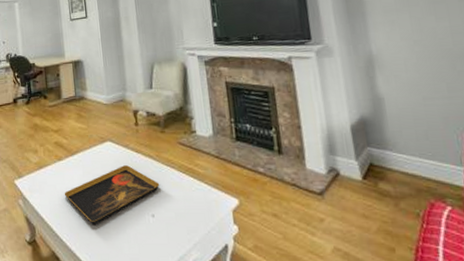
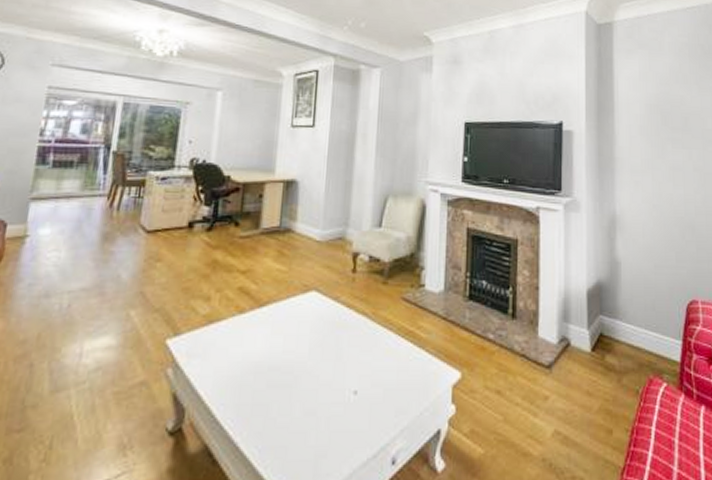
decorative tray: present [64,165,160,226] -> none [238,324,371,406]

